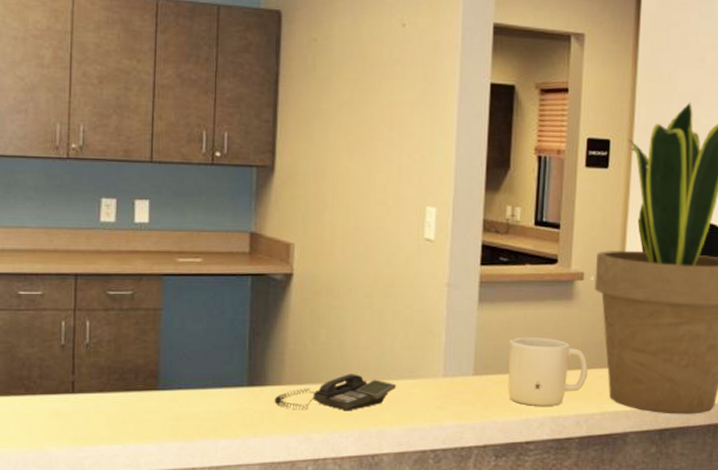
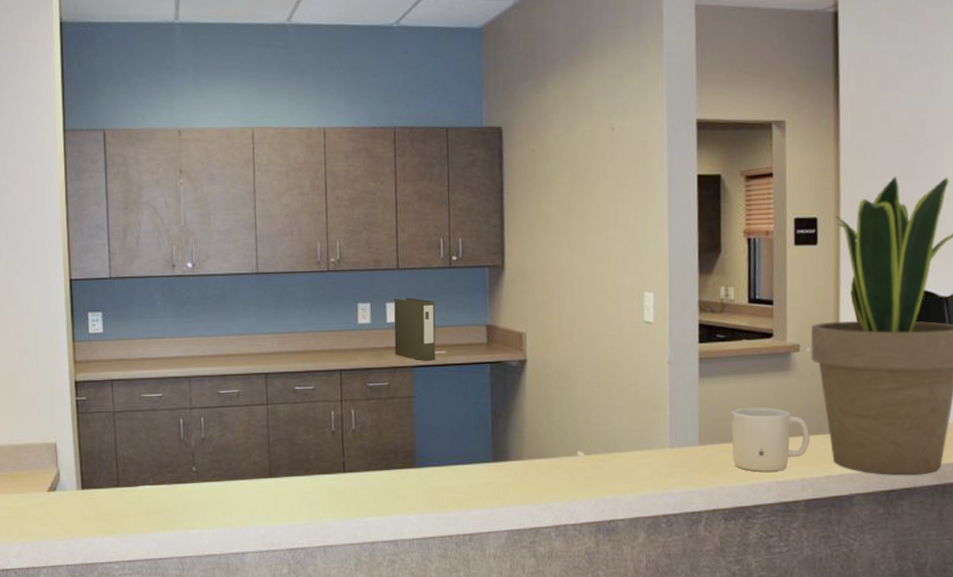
binder: none [142,195,193,269] -> present [394,297,436,361]
telephone: present [274,374,397,412] -> none [517,447,628,482]

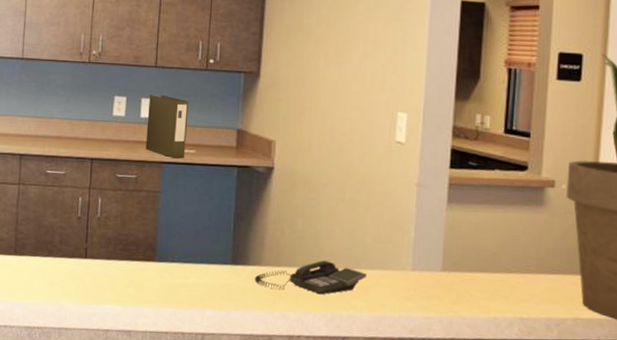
telephone: none [517,447,628,482] -> present [254,260,368,295]
mug: present [731,407,810,472] -> none [476,238,559,308]

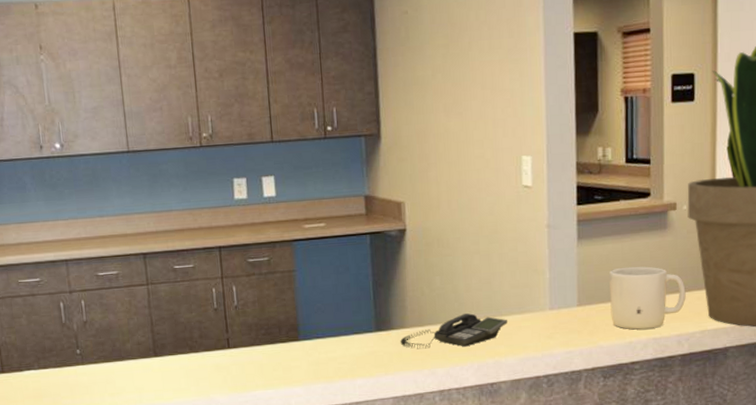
binder: present [145,94,189,159] -> none [270,170,315,235]
mug: none [476,238,559,308] -> present [609,266,686,330]

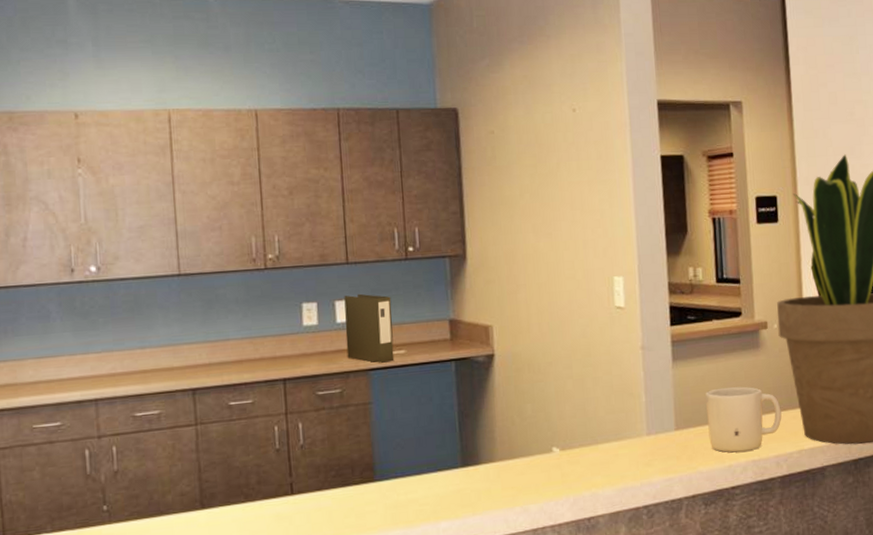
binder: none [270,170,315,235] -> present [344,293,395,363]
telephone: present [400,313,508,349] -> none [489,442,605,484]

